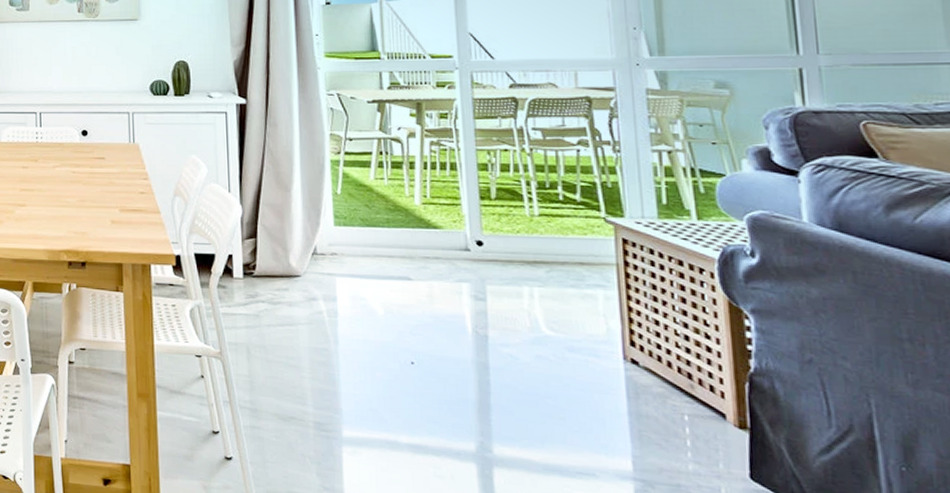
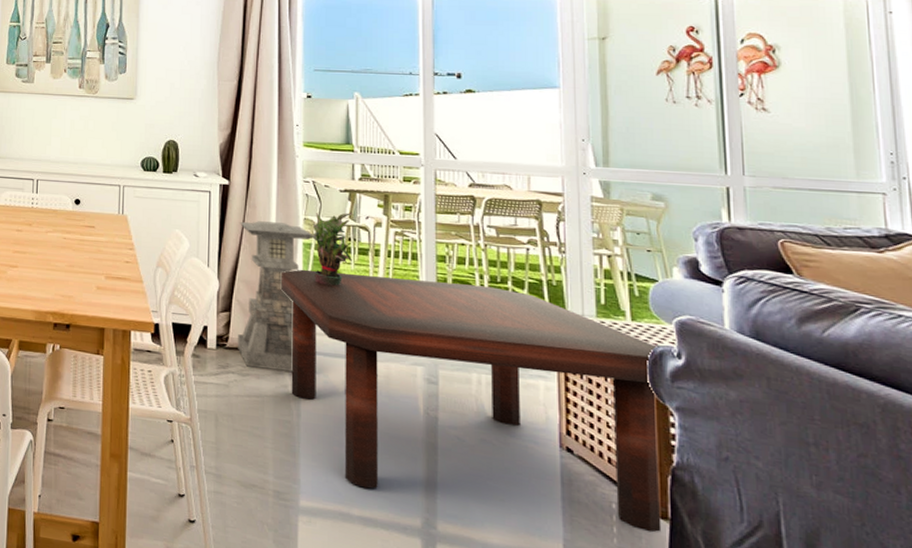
lantern: none [261,140,341,297] -> present [238,221,313,372]
coffee table: none [309,188,741,444] -> present [281,269,662,533]
potted plant: none [338,123,385,203] -> present [311,212,352,286]

